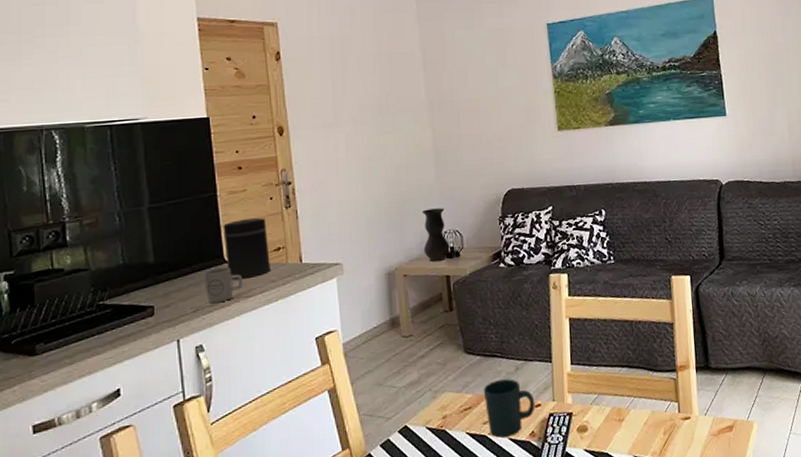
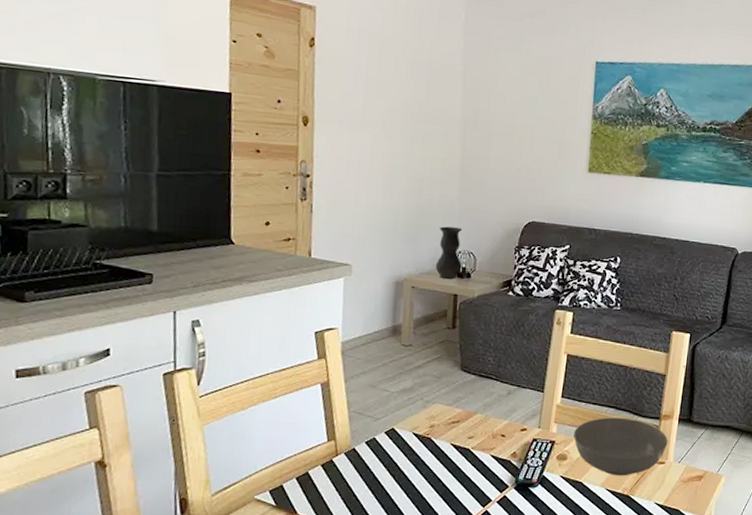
mug: present [205,267,244,304] -> none [208,248,249,282]
cylinder: present [223,218,270,279] -> none [233,203,279,263]
mug: present [483,379,535,438] -> none [473,400,522,453]
bowl: none [589,375,690,441] -> present [573,417,668,476]

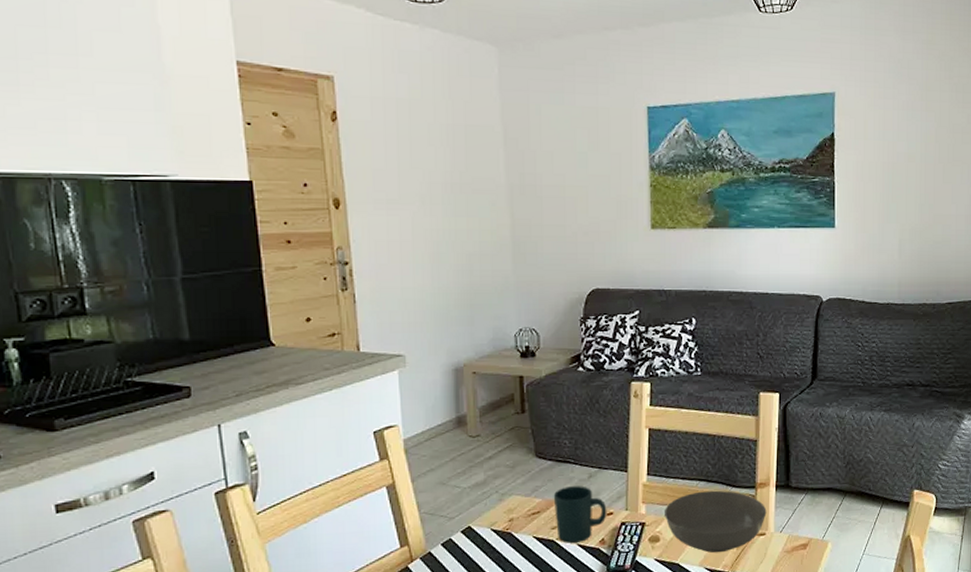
vase: present [435,226,463,279] -> none [495,303,525,360]
mug: none [473,400,522,453] -> present [553,486,607,543]

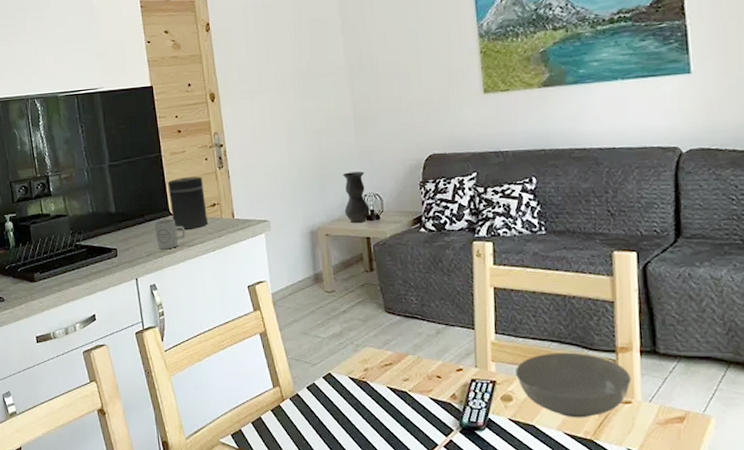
mug: none [249,351,293,389] -> present [155,219,186,250]
cylinder: none [269,299,324,364] -> present [167,176,208,230]
vase: none [495,303,525,360] -> present [342,171,370,223]
mug: present [553,486,607,543] -> none [403,341,457,395]

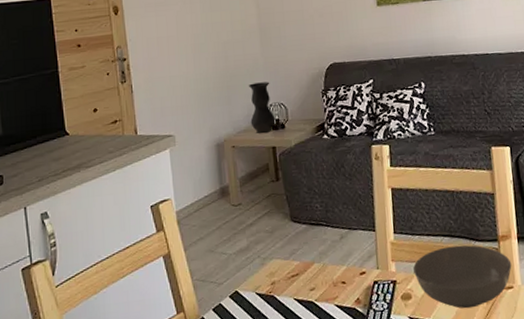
mug: present [155,219,186,250] -> none [49,139,84,173]
cylinder: present [167,176,208,230] -> none [64,92,108,150]

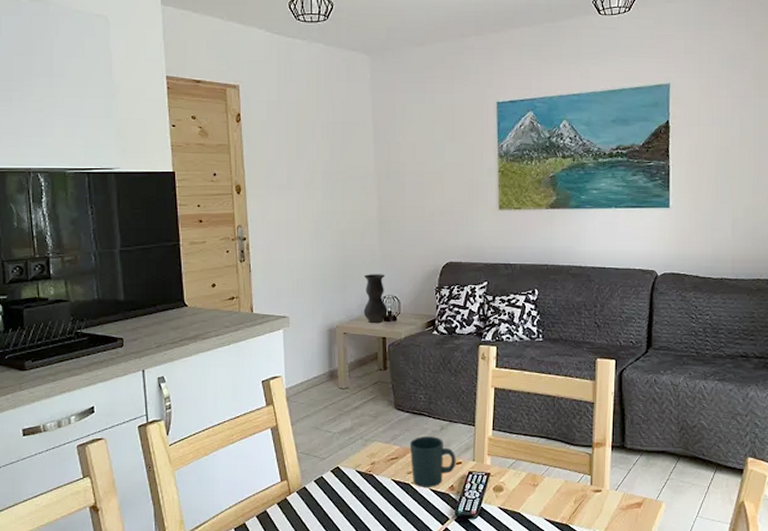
mug: none [309,247,360,304] -> present [409,436,456,487]
bowl: present [413,245,512,309] -> none [507,447,603,506]

